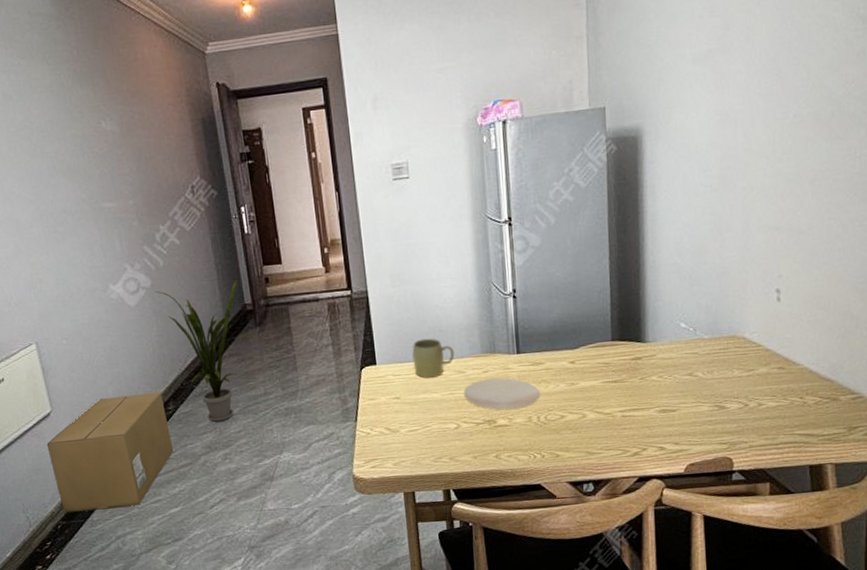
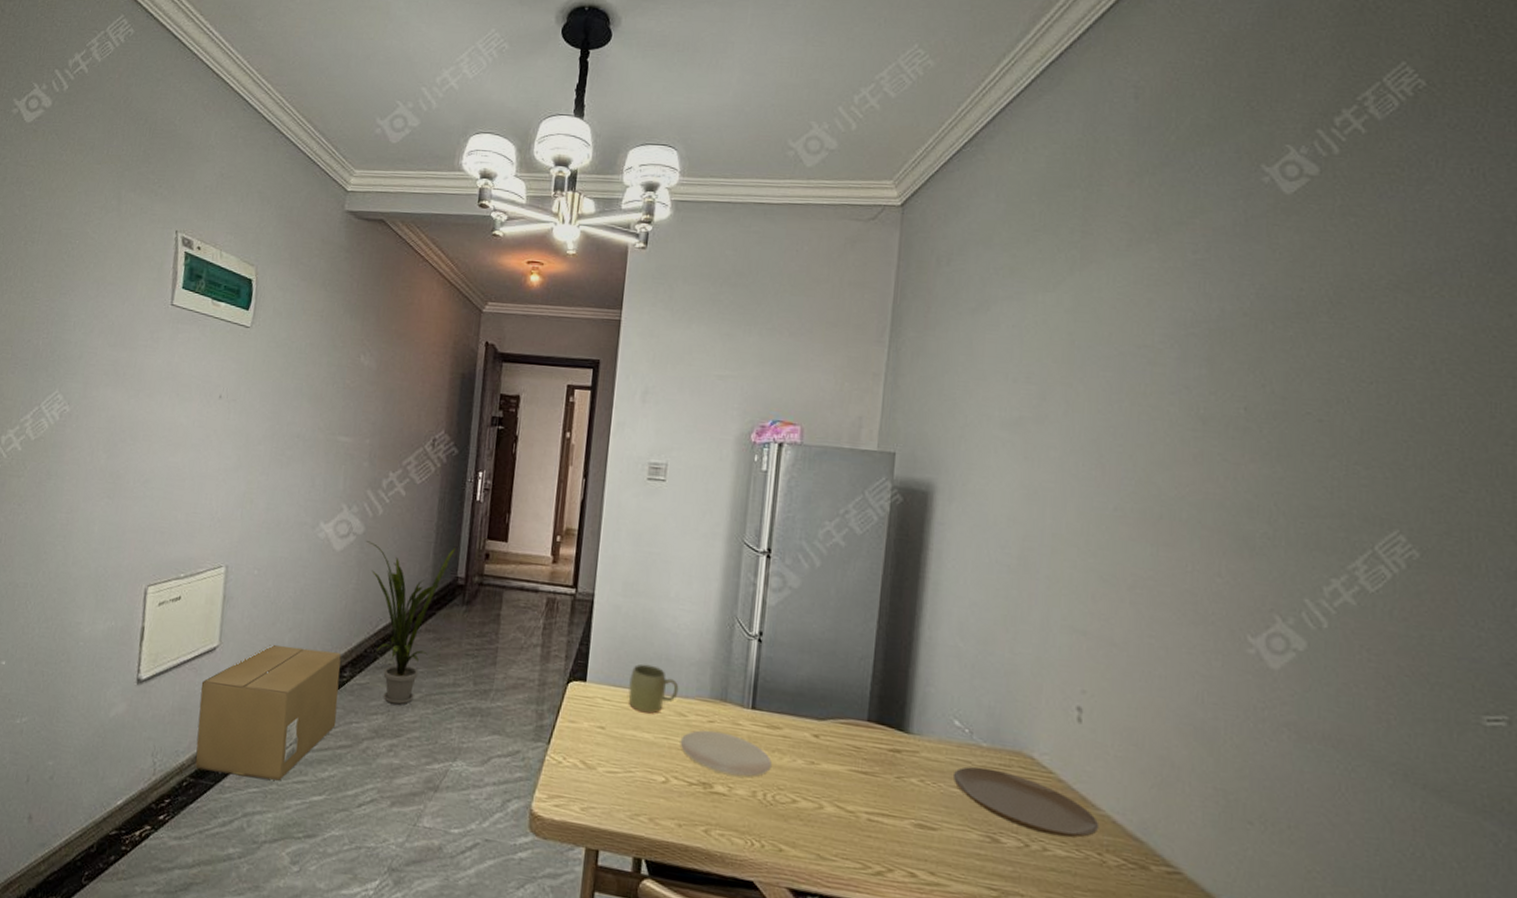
plate: none [685,354,800,393] -> present [954,766,1100,838]

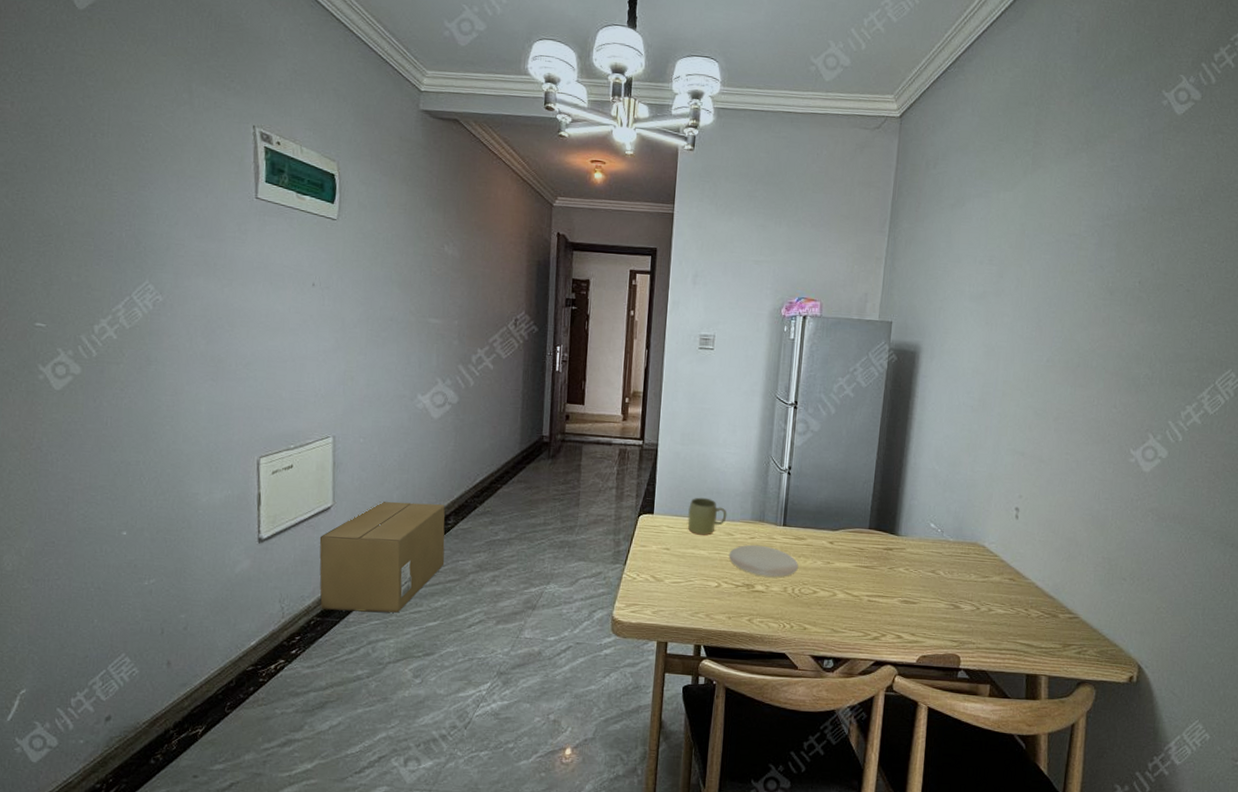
house plant: present [366,541,456,705] -> none [461,409,541,544]
plate: present [954,766,1100,838] -> none [929,556,1027,601]

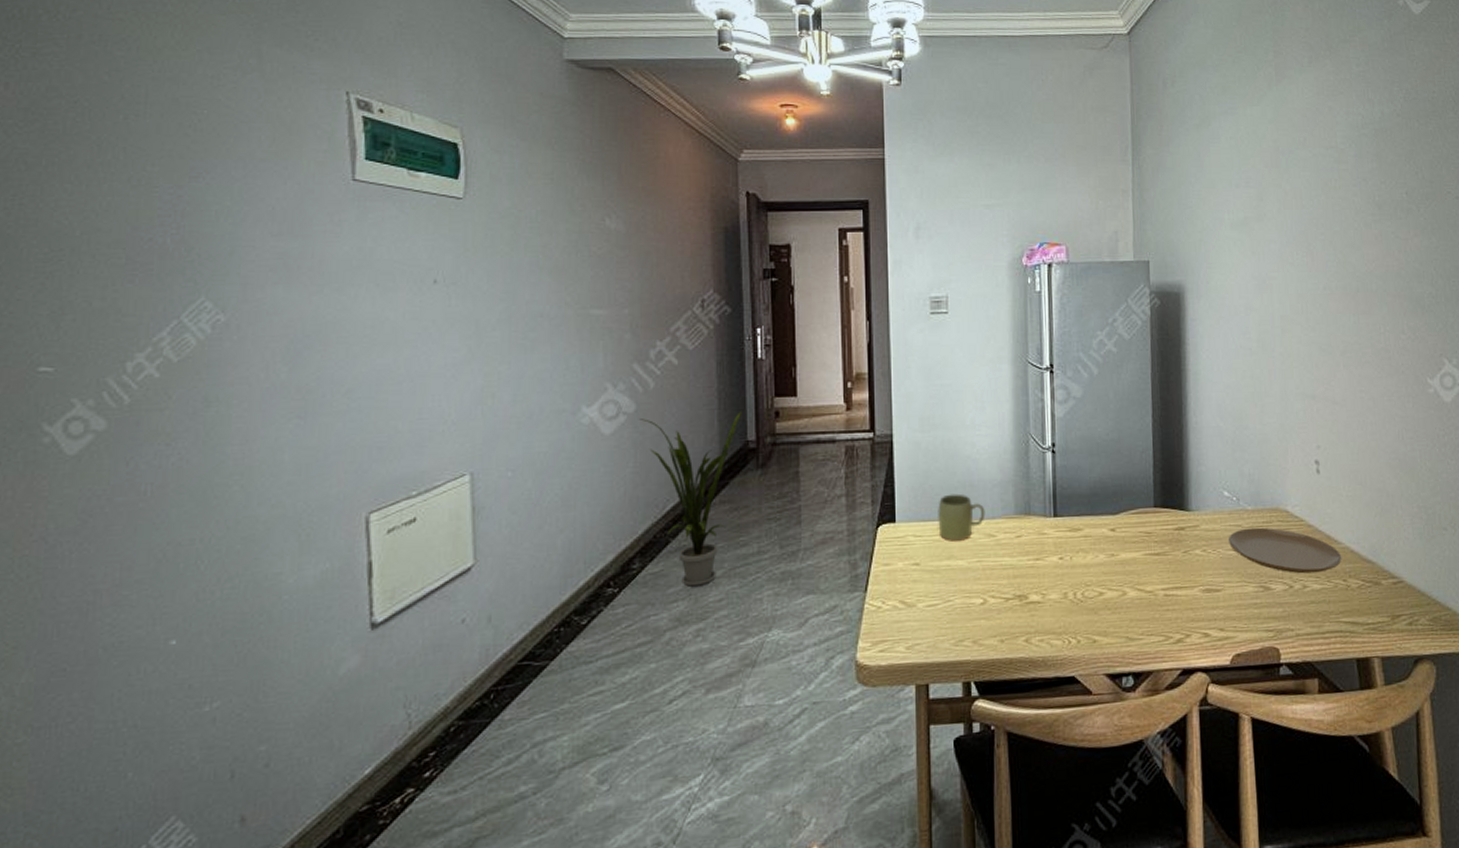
box: present [320,501,445,613] -> none [459,545,631,708]
house plant: none [461,409,541,544] -> present [640,411,743,587]
plate: present [728,544,798,578] -> none [992,544,1077,584]
plate: none [929,556,1027,601] -> present [1229,527,1342,574]

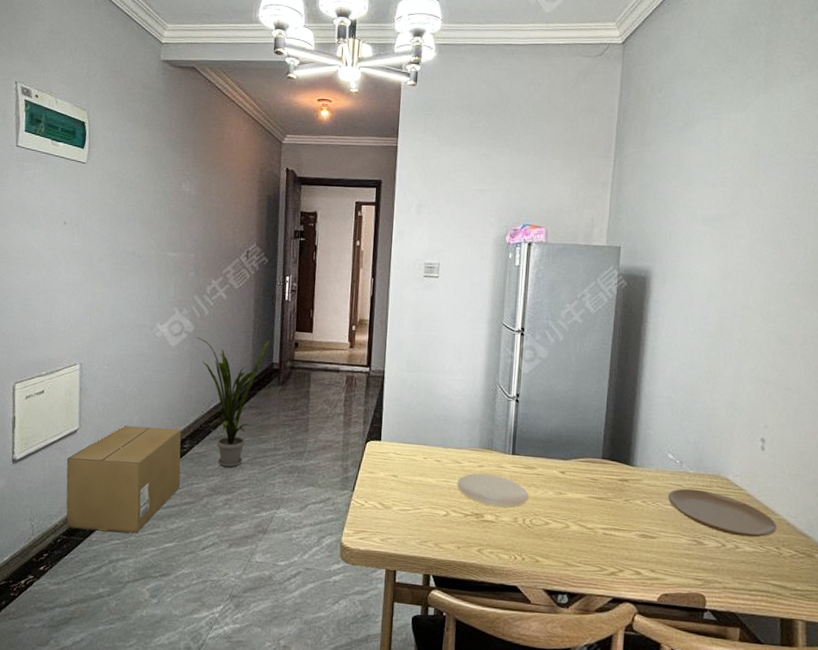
box: none [459,545,631,708] -> present [66,426,181,533]
mug: present [937,493,985,541] -> none [414,424,455,463]
plate: none [992,544,1077,584] -> present [457,473,529,508]

